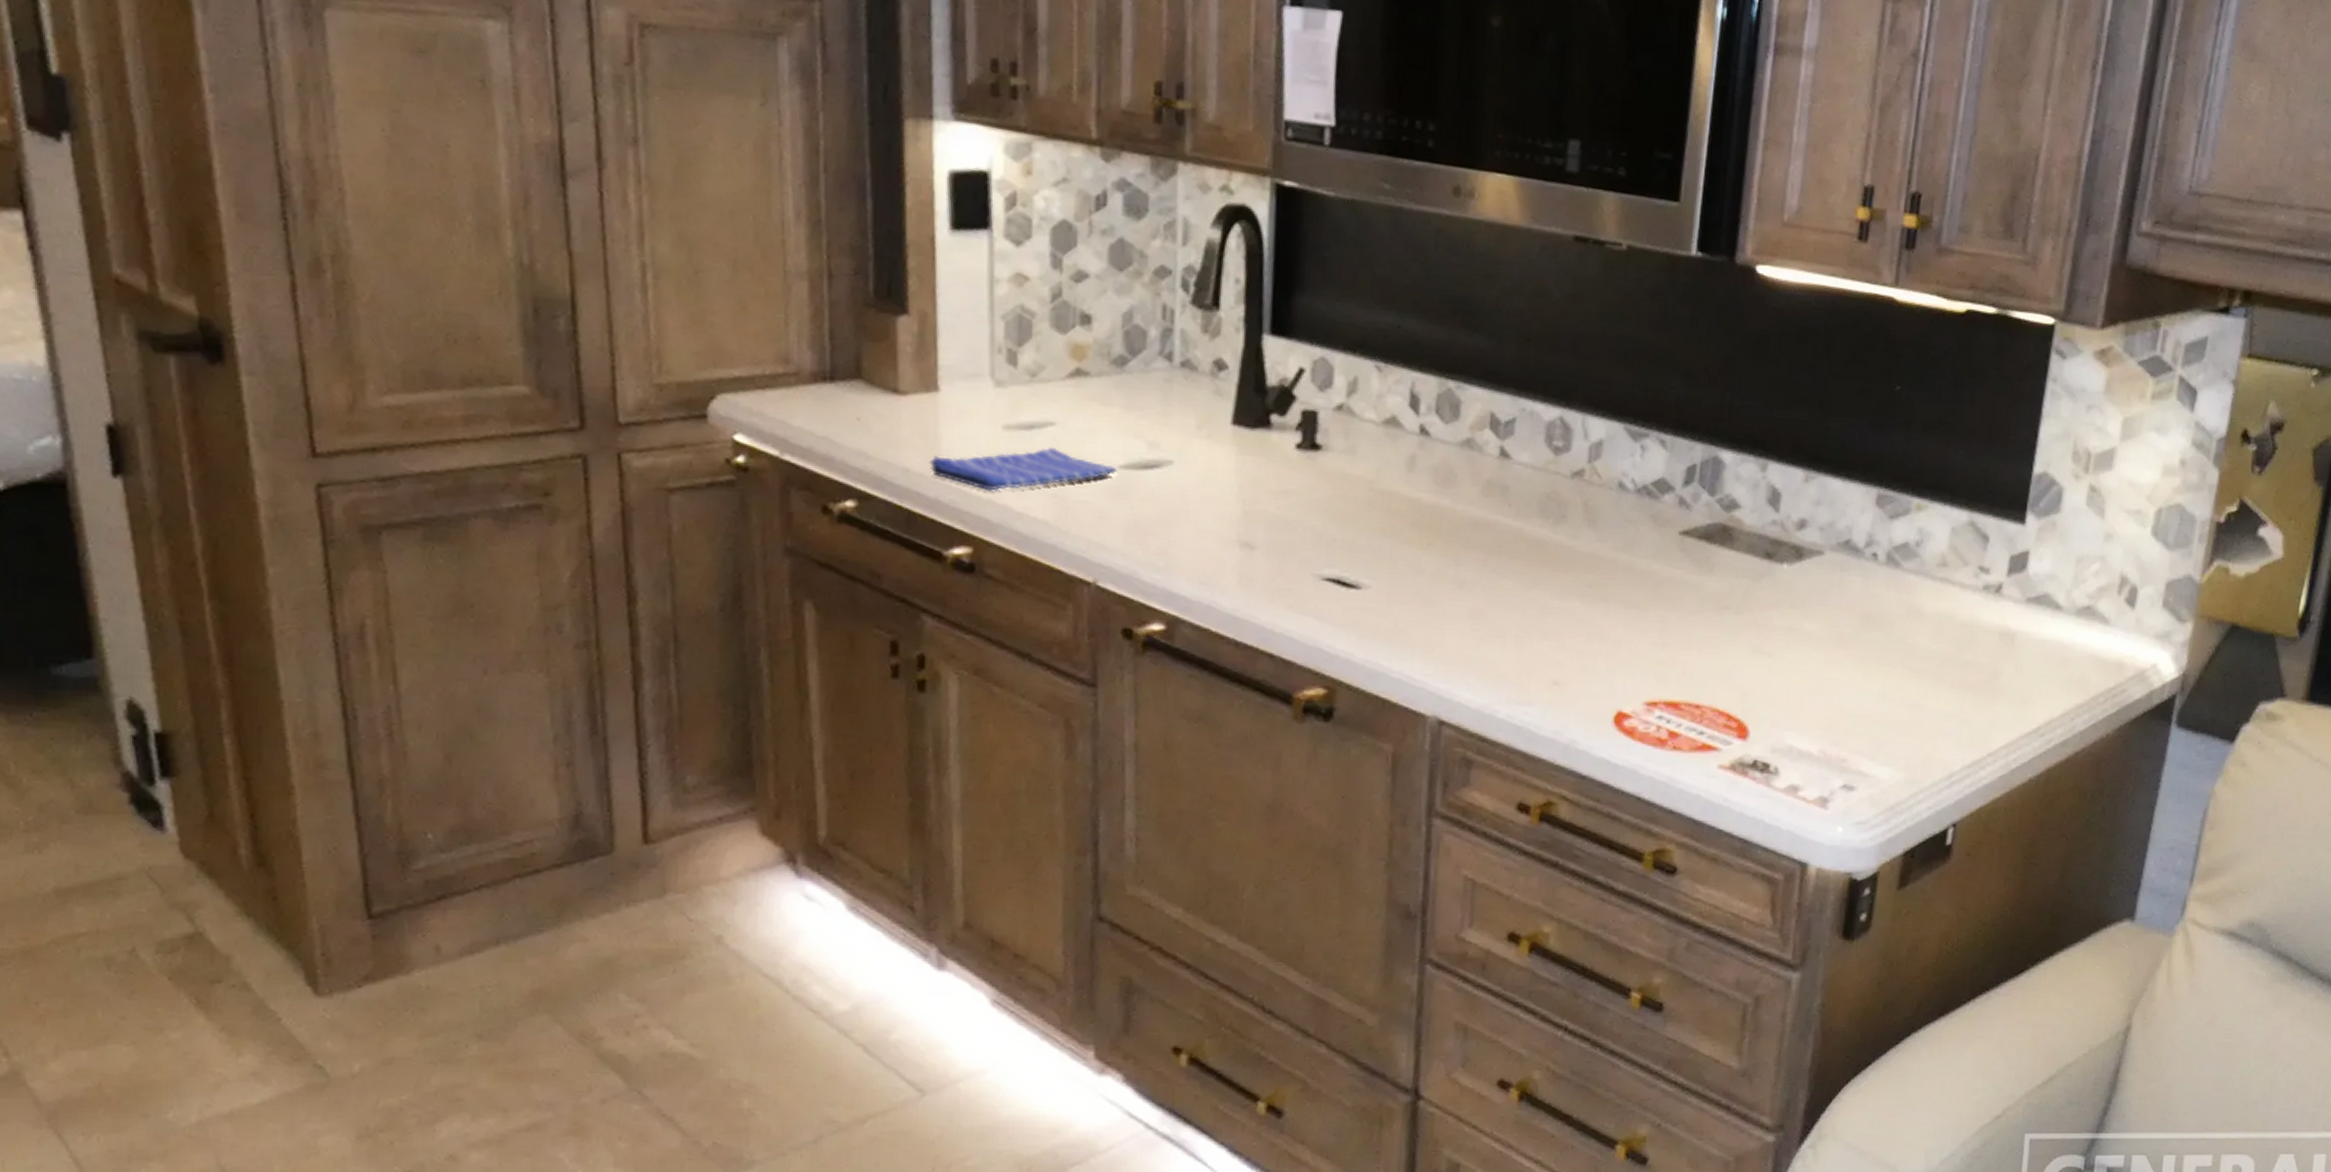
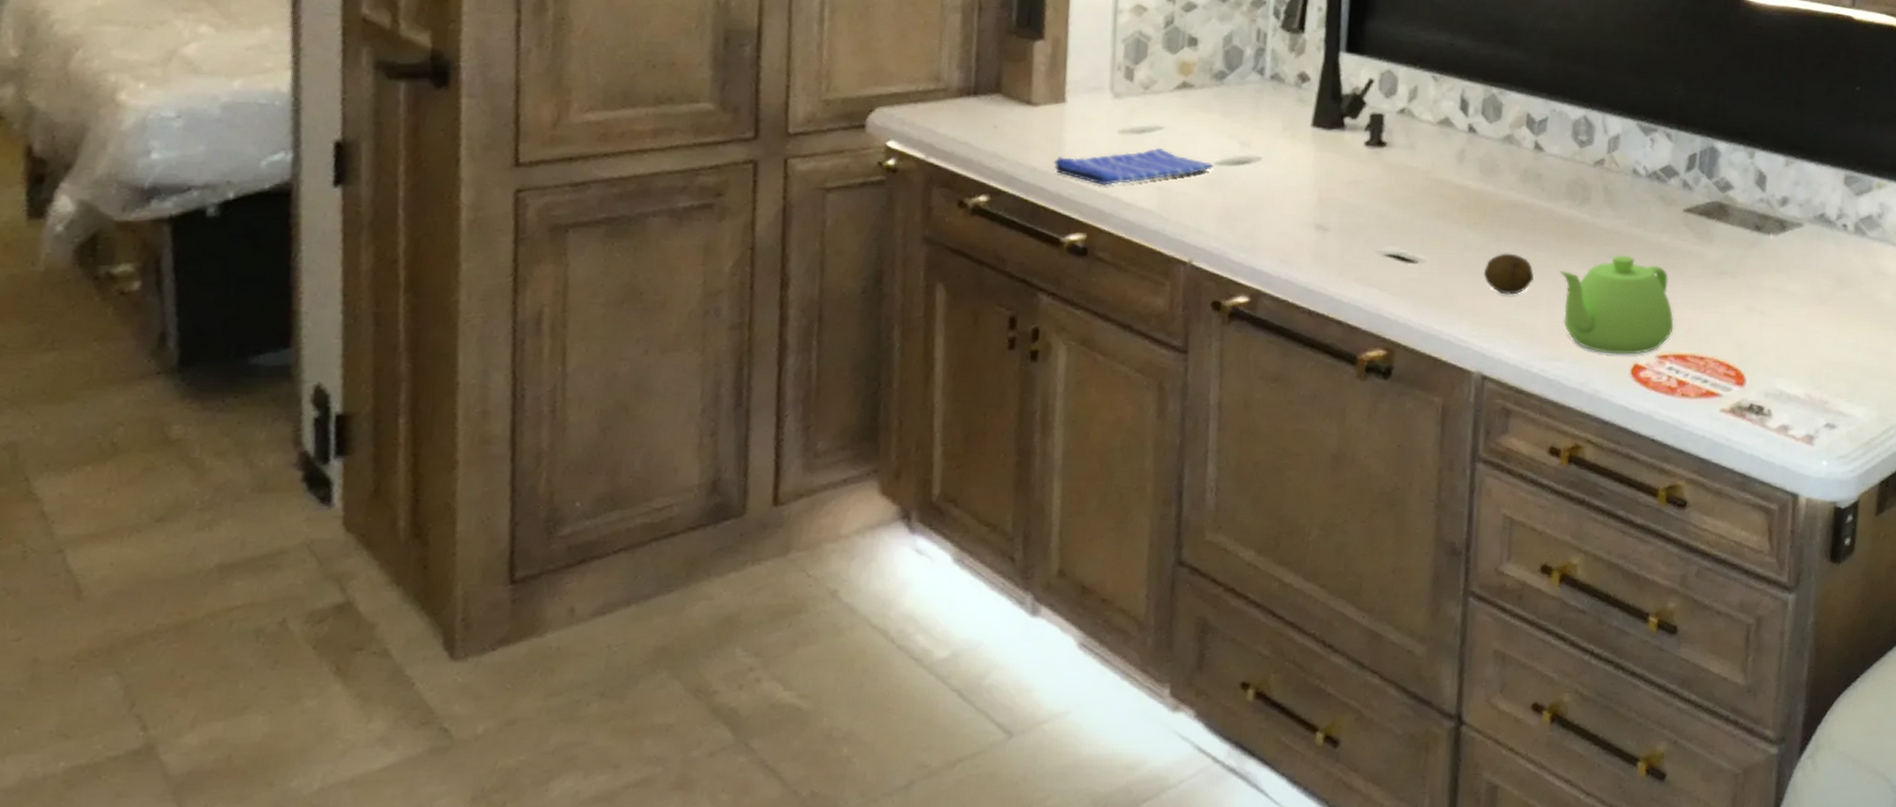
fruit: none [1440,579,1500,629] -> present [1484,253,1535,295]
teapot: none [1530,584,1666,701] -> present [1560,255,1674,355]

